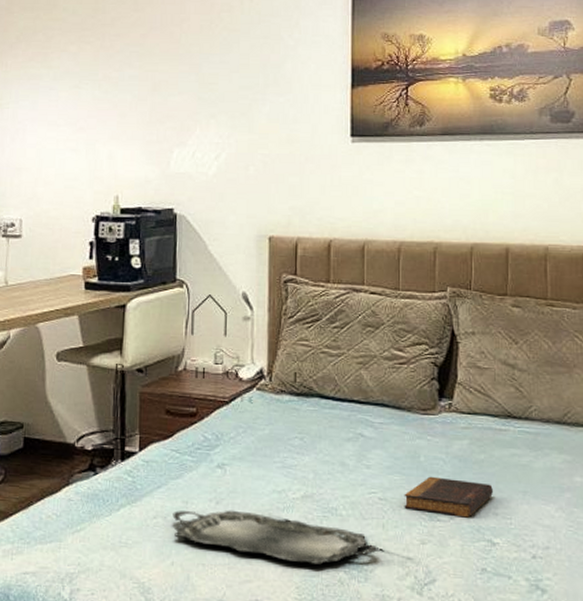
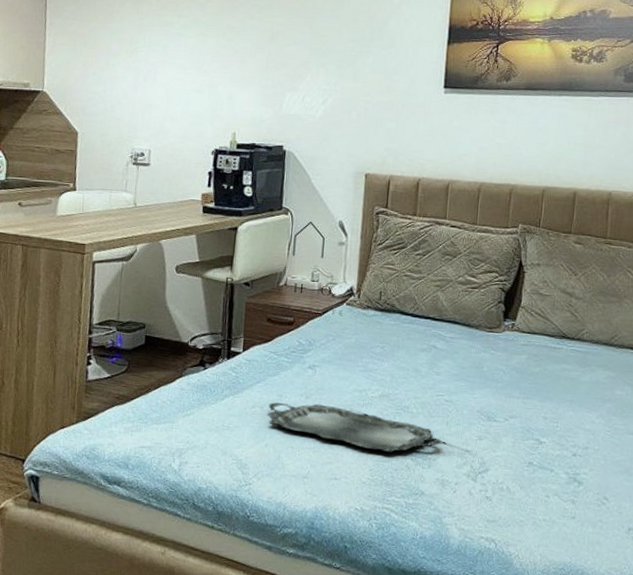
book: present [404,476,493,518] -> none [466,384,544,420]

